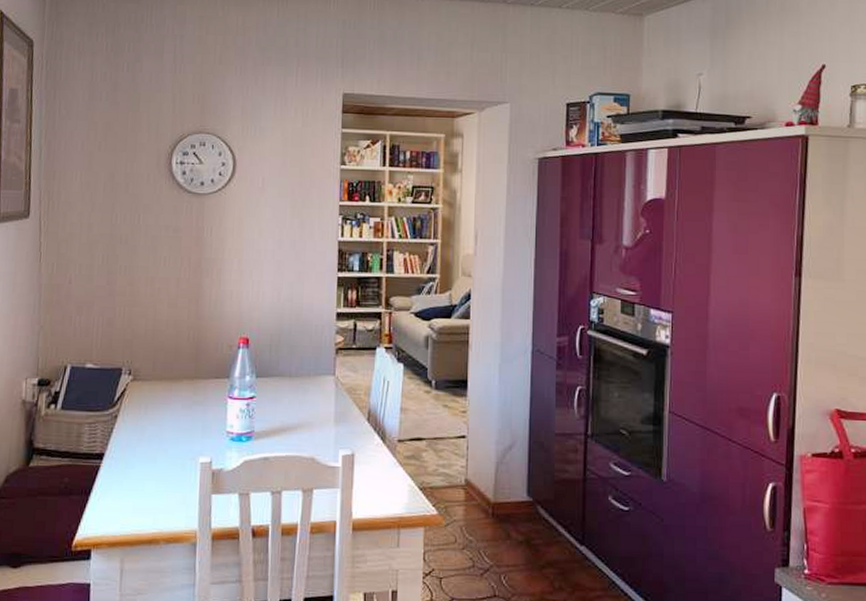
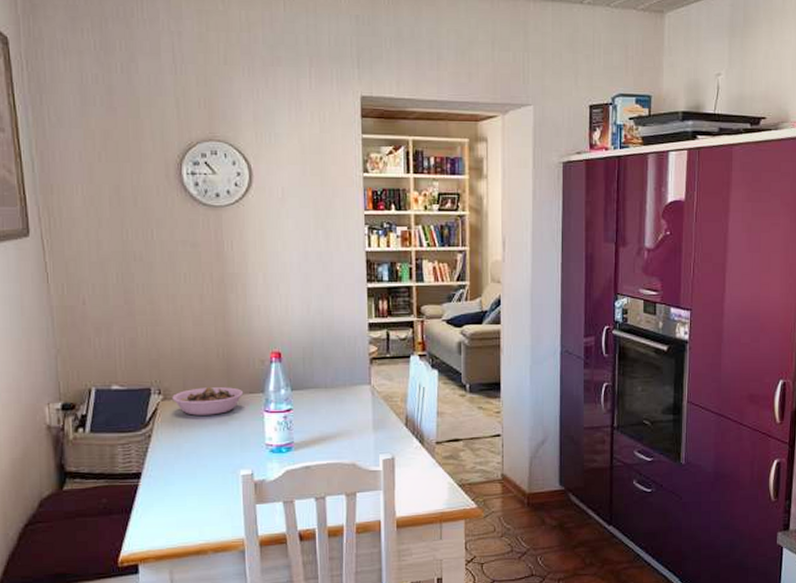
bowl: none [141,370,210,399] -> present [172,387,244,416]

